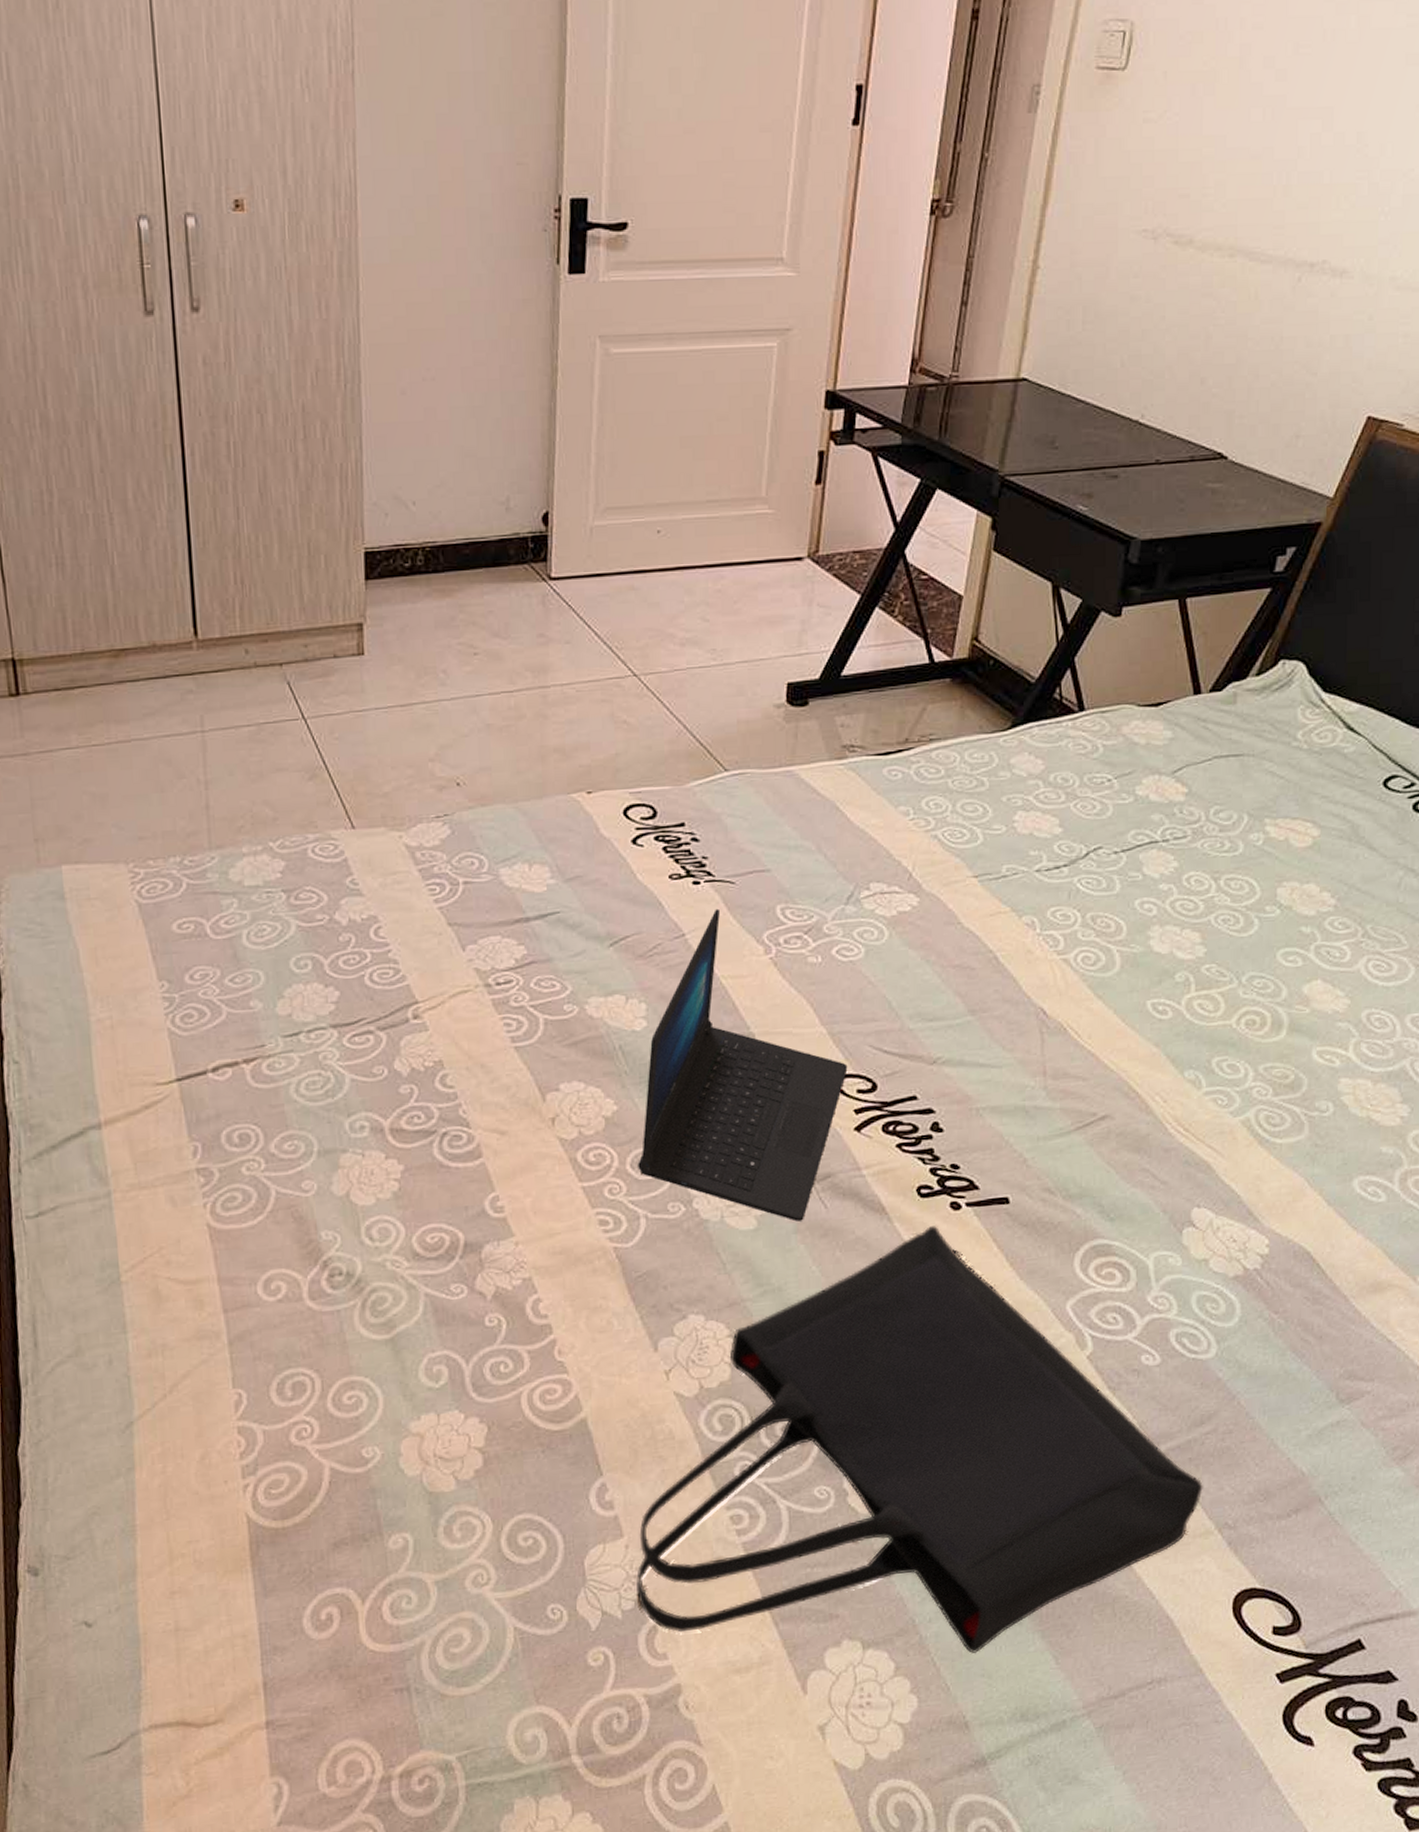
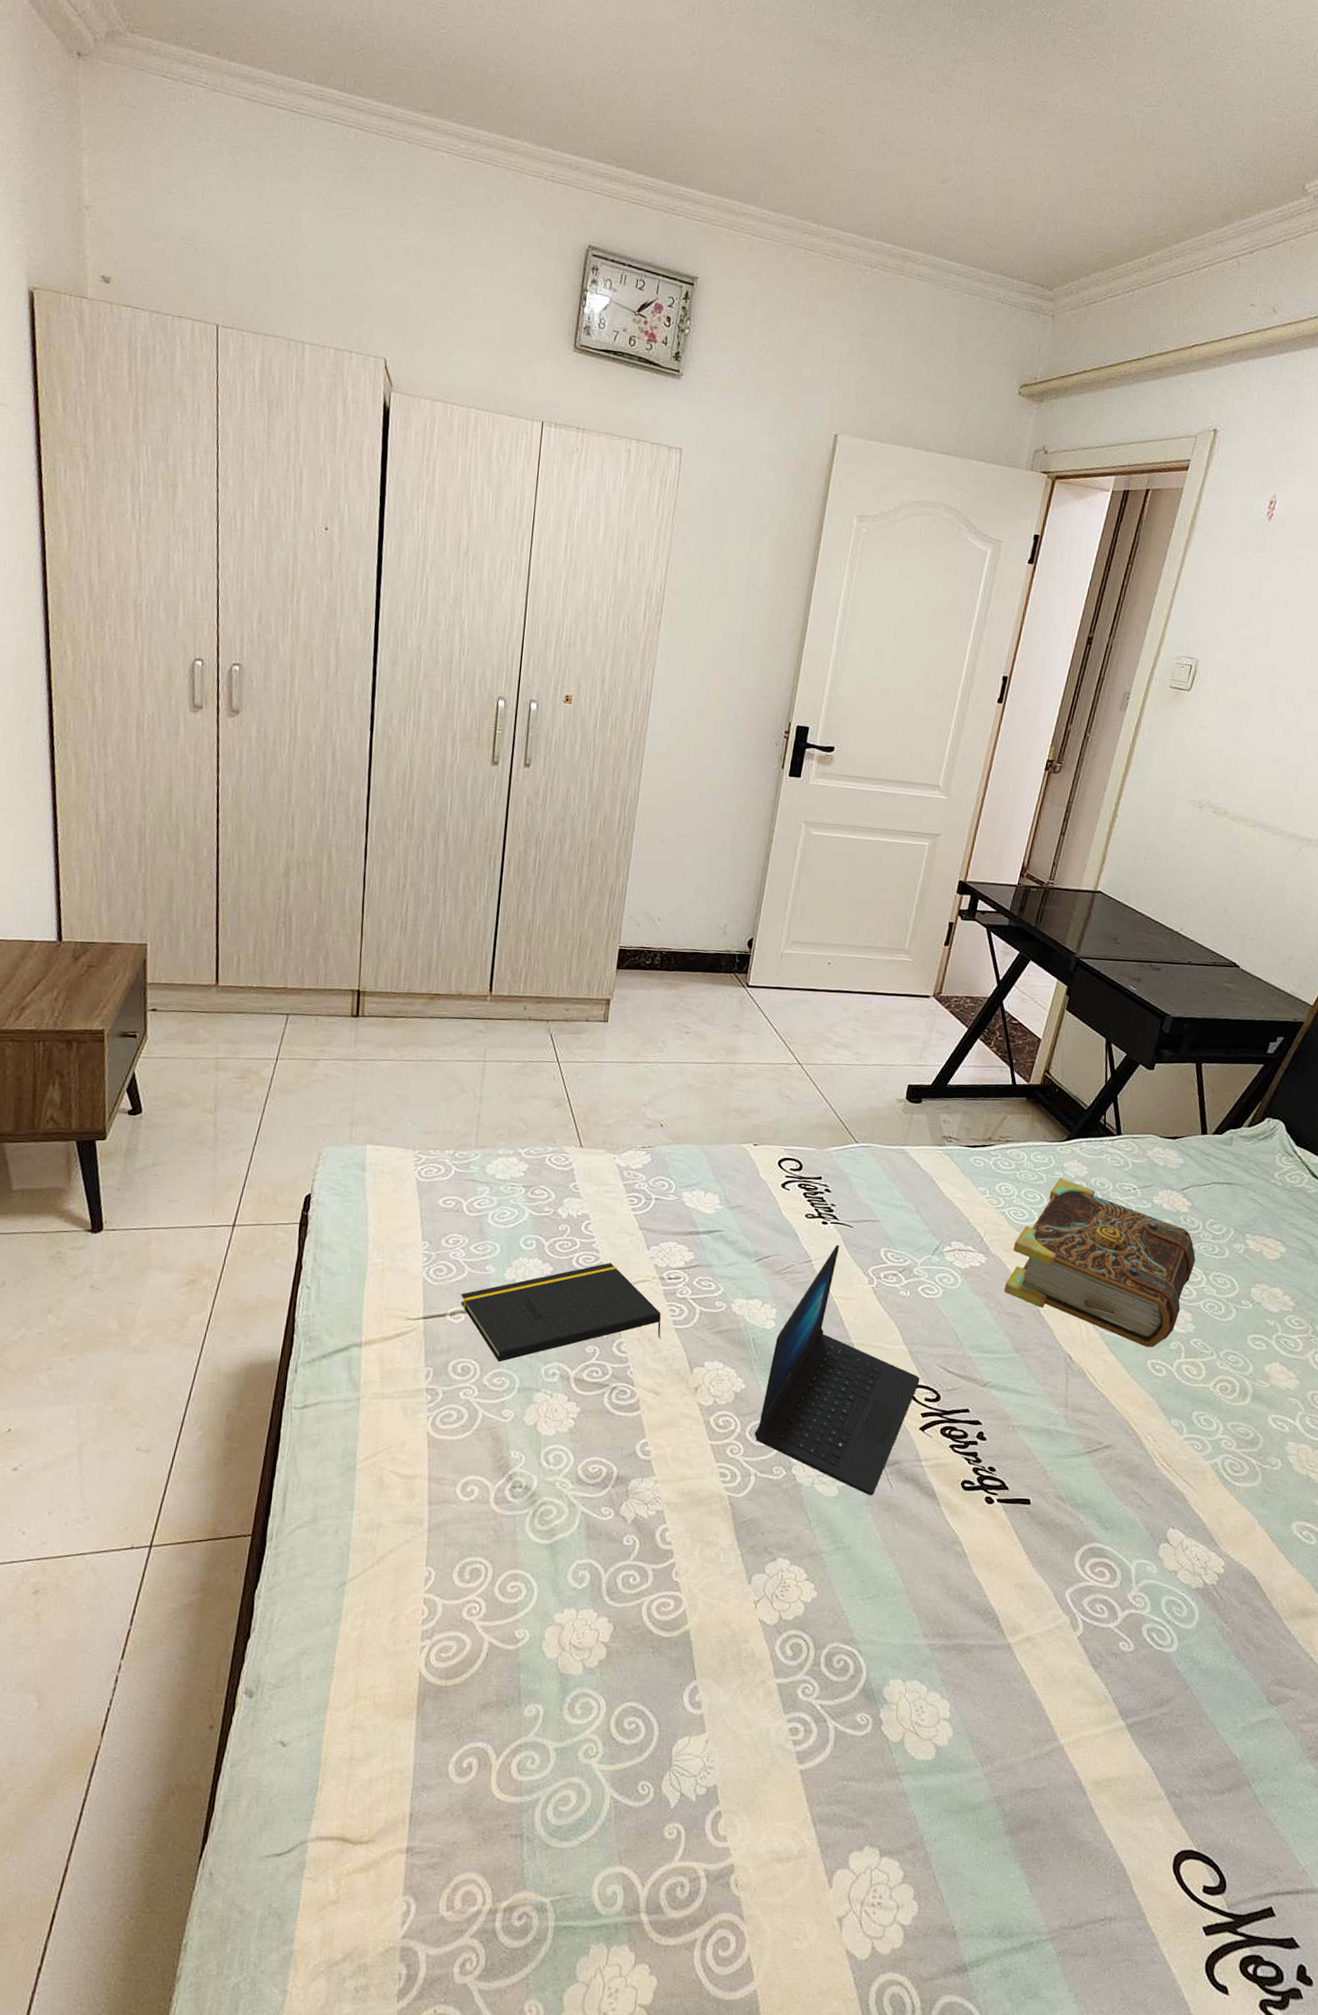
notepad: none [222,973,497,1123] -> present [461,1262,661,1362]
tote bag: present [636,1226,1203,1654] -> none [709,1514,1158,1874]
book: none [946,779,1199,984] -> present [1004,1178,1196,1347]

